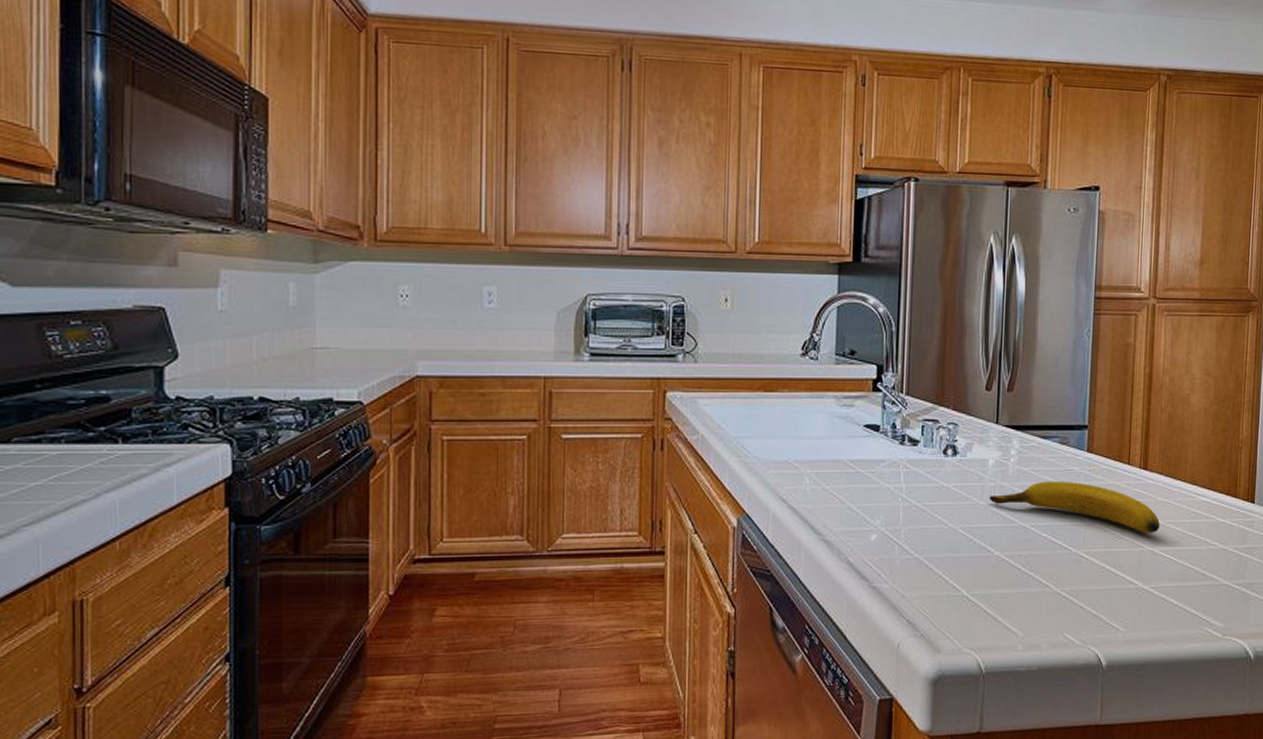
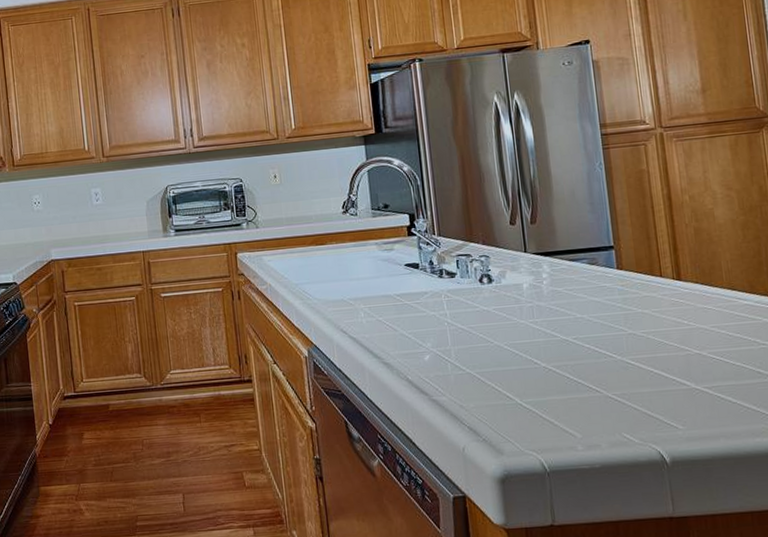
banana: present [989,480,1160,533] -> none [528,296,704,338]

